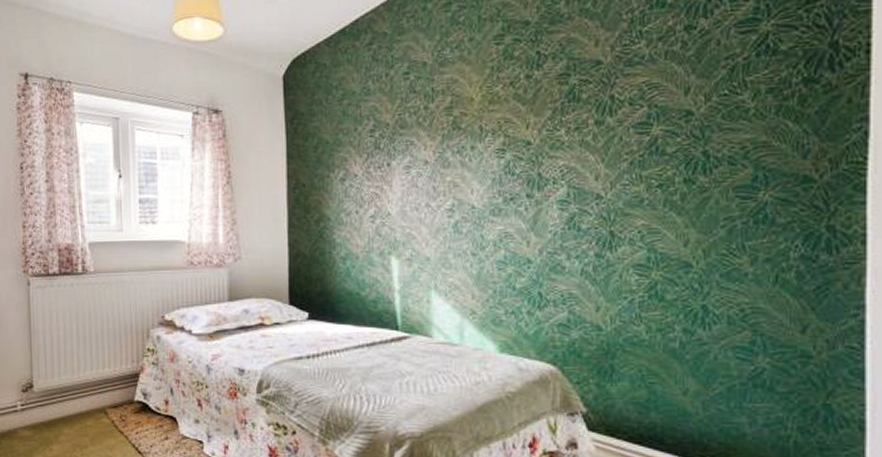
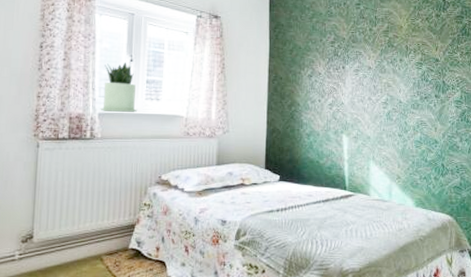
planter: none [90,178,132,241] -> present [100,61,138,113]

